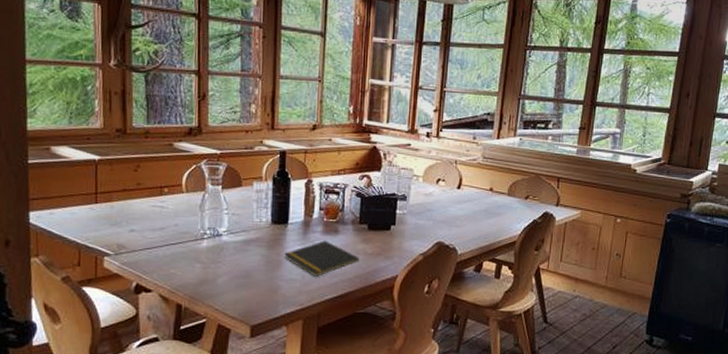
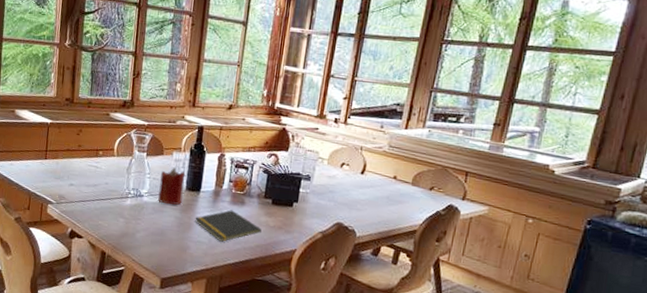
candle: none [239,199,269,242] -> present [157,167,186,205]

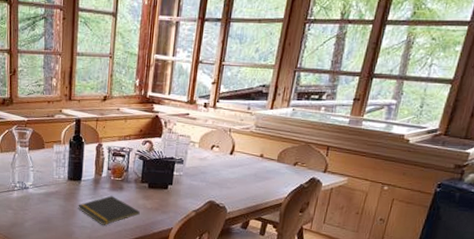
candle: present [157,167,186,205] -> none [42,159,66,195]

